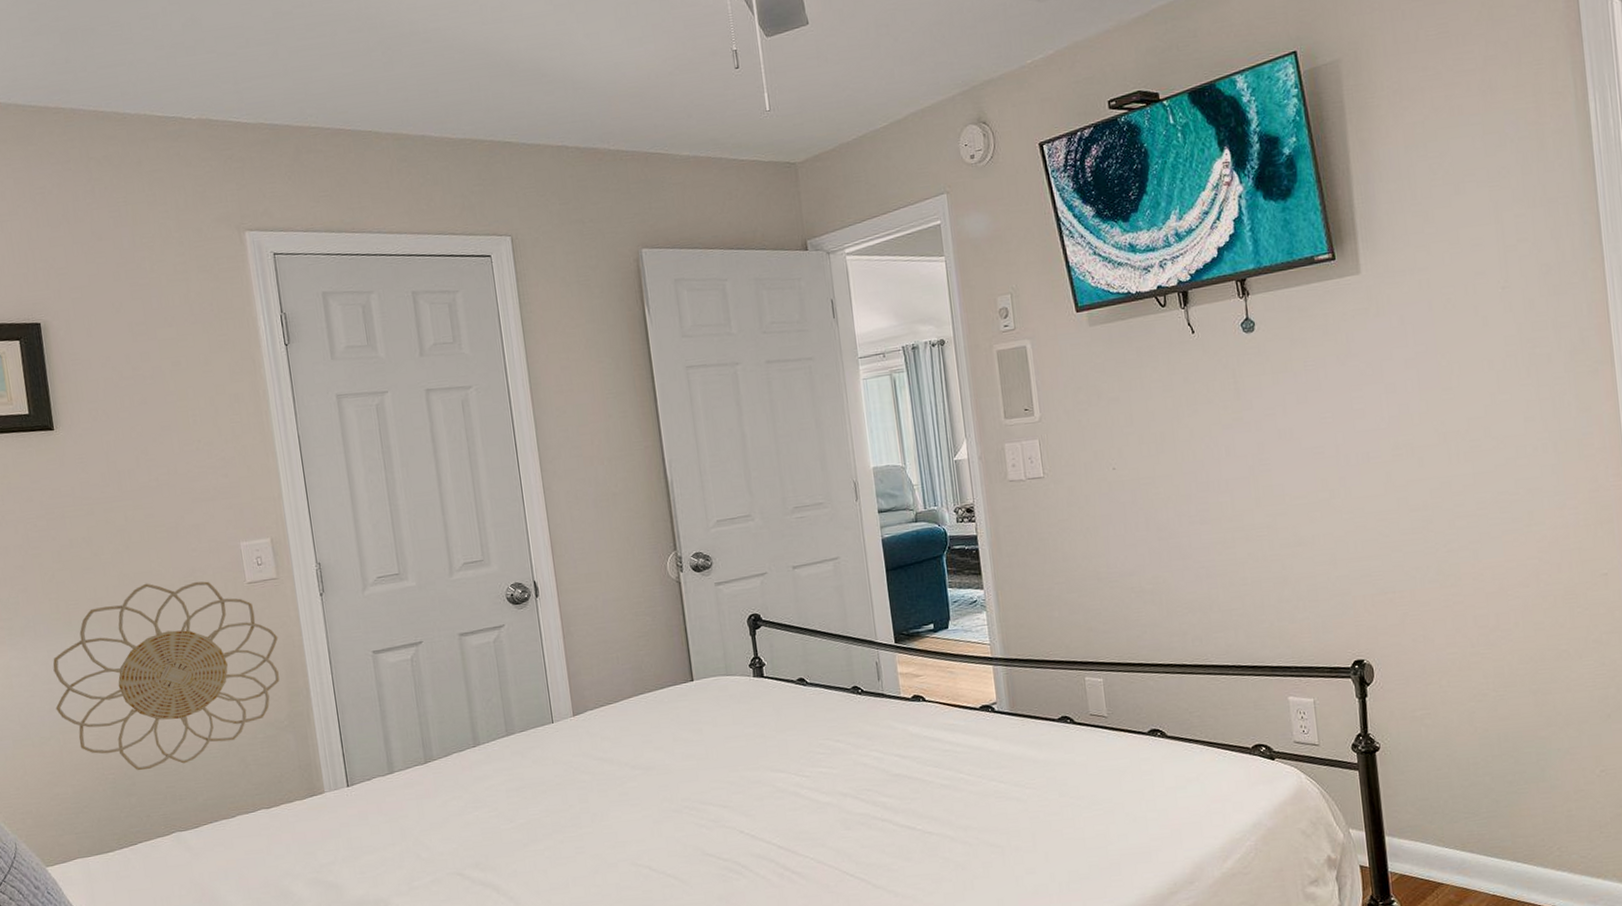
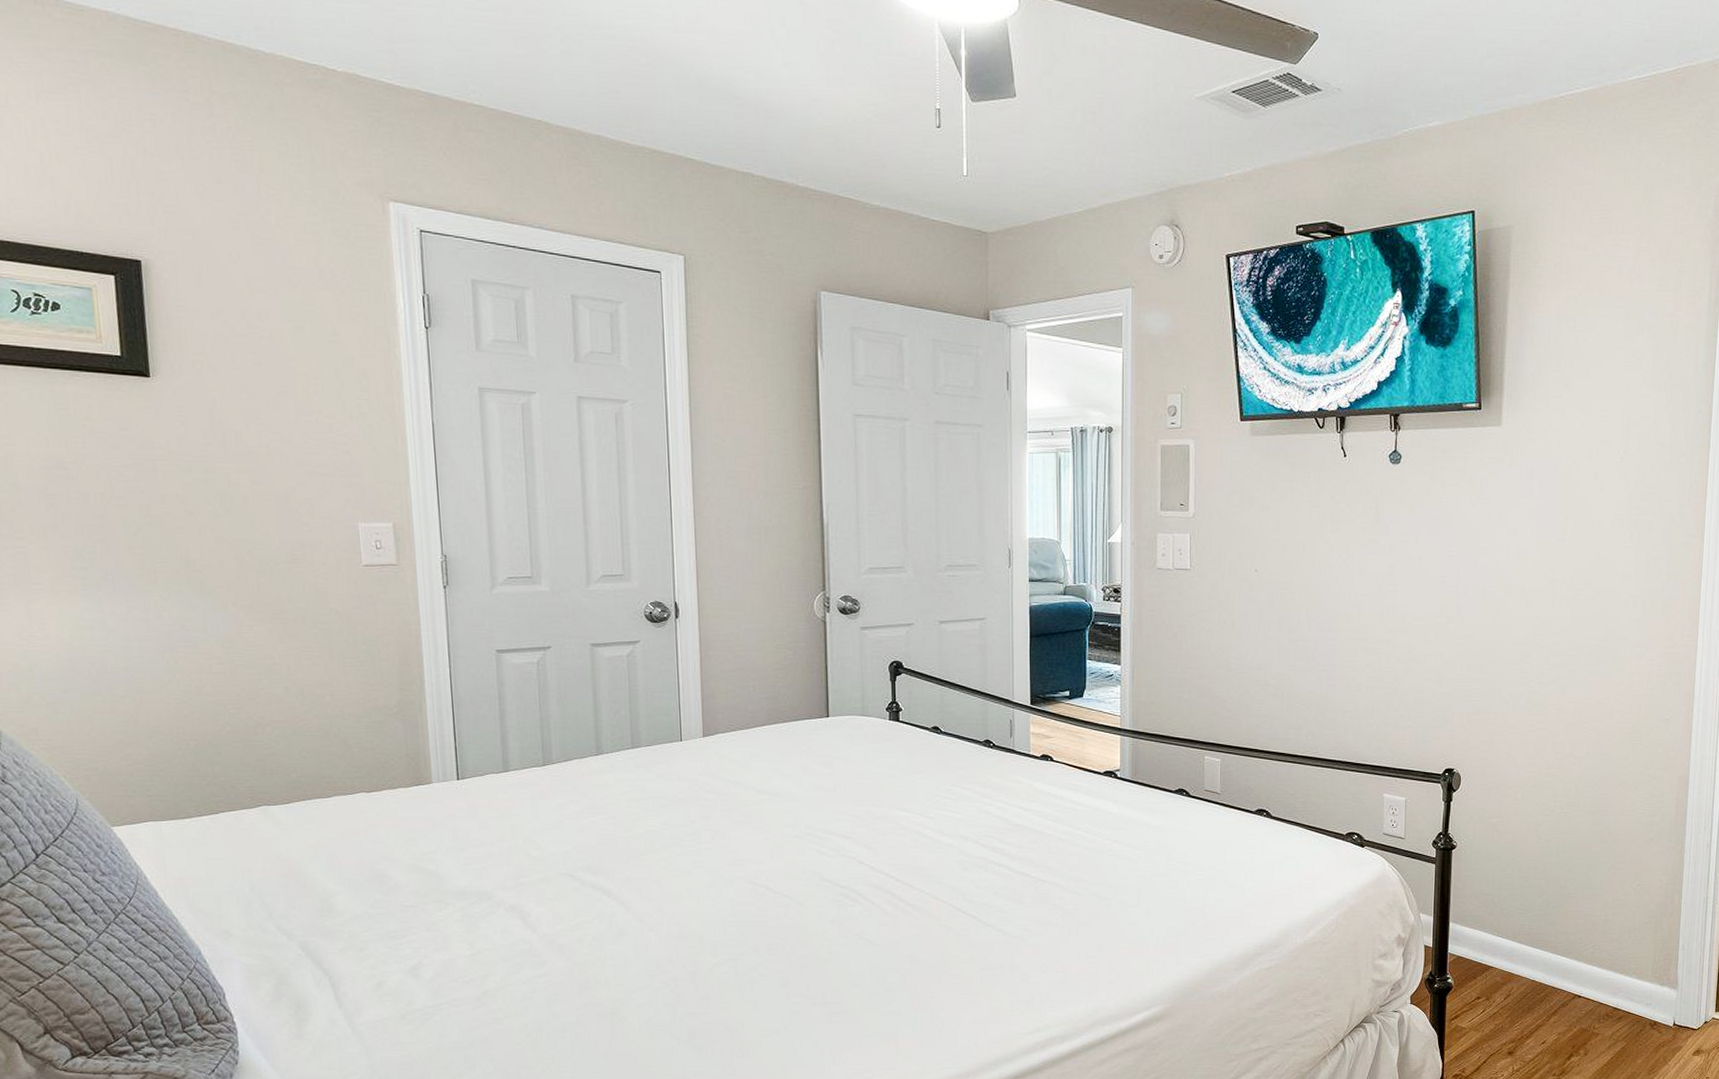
decorative wall piece: present [53,581,280,771] -> none [132,551,394,741]

